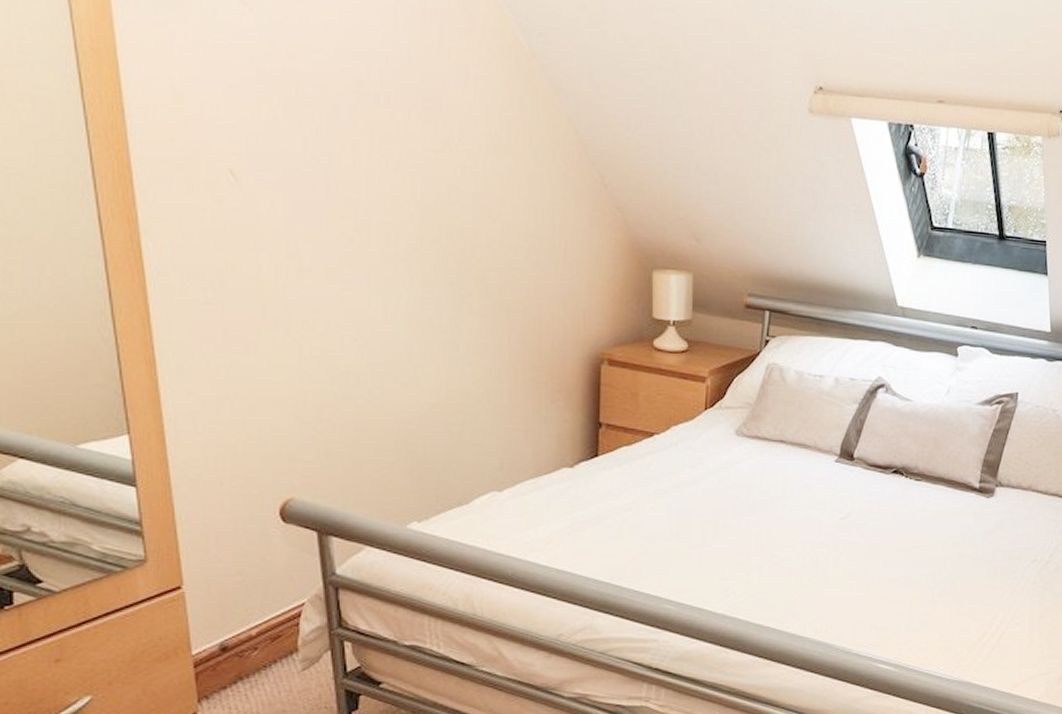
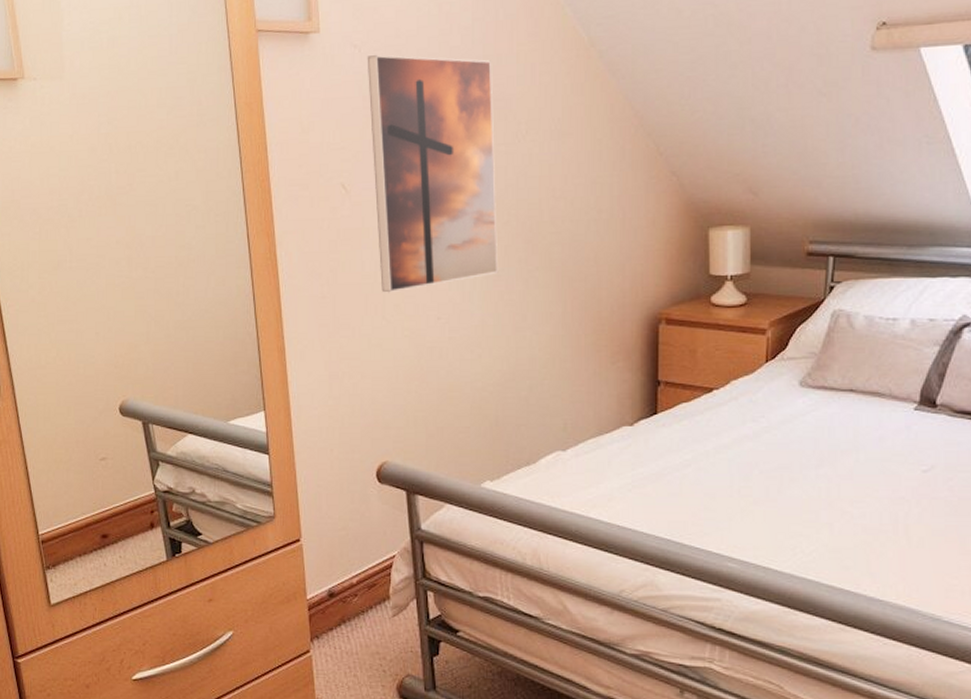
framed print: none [260,18,427,306] -> present [367,55,499,293]

